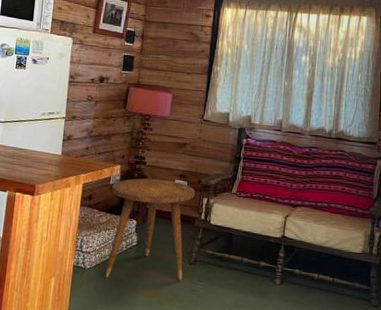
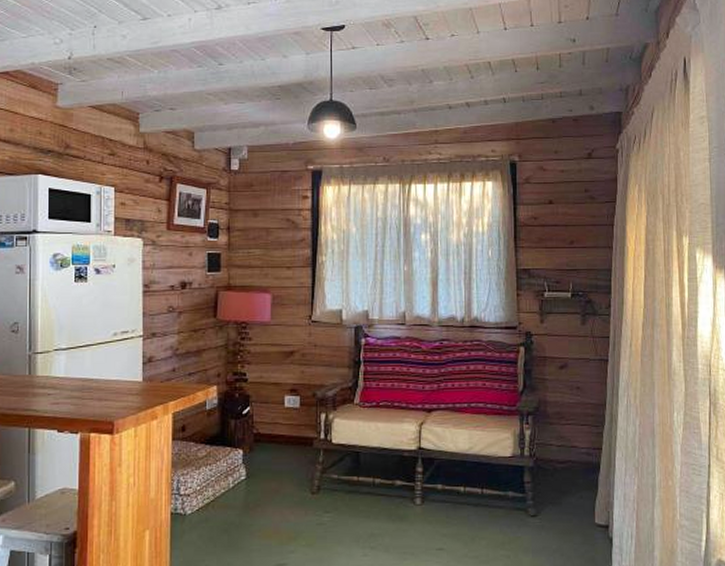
side table: present [106,178,196,281] -> none [208,397,311,523]

